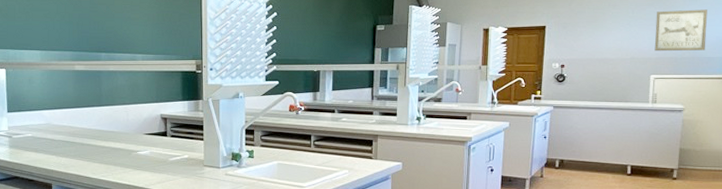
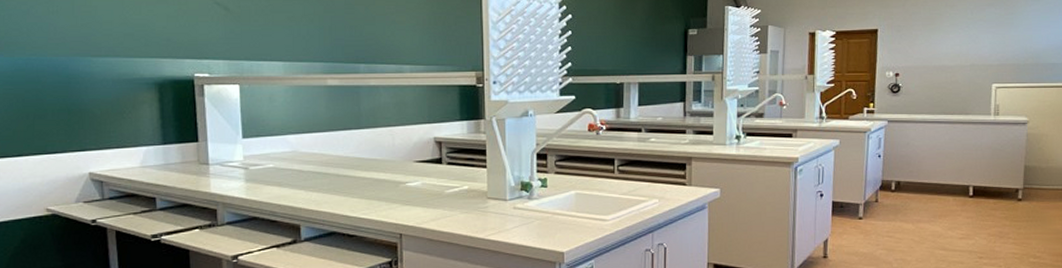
wall art: present [654,9,708,52] -> none [995,10,1051,57]

